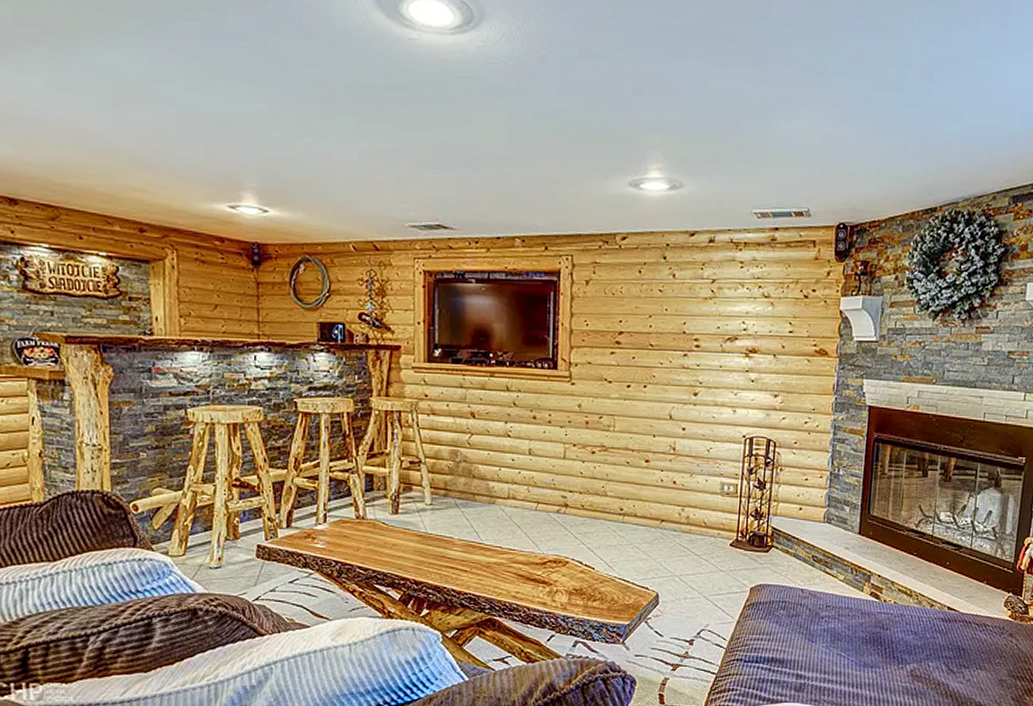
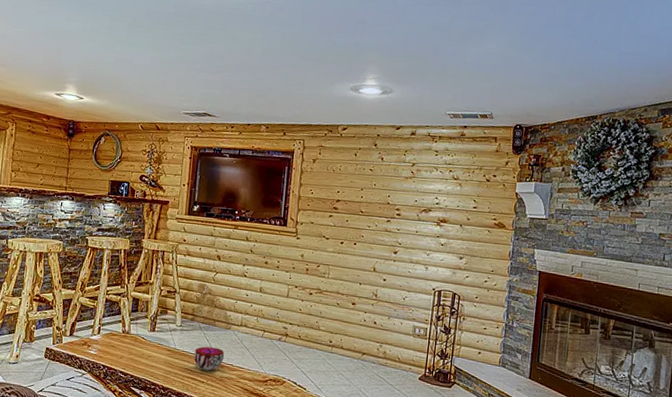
decorative bowl: none [451,527,490,557] -> present [194,346,225,371]

